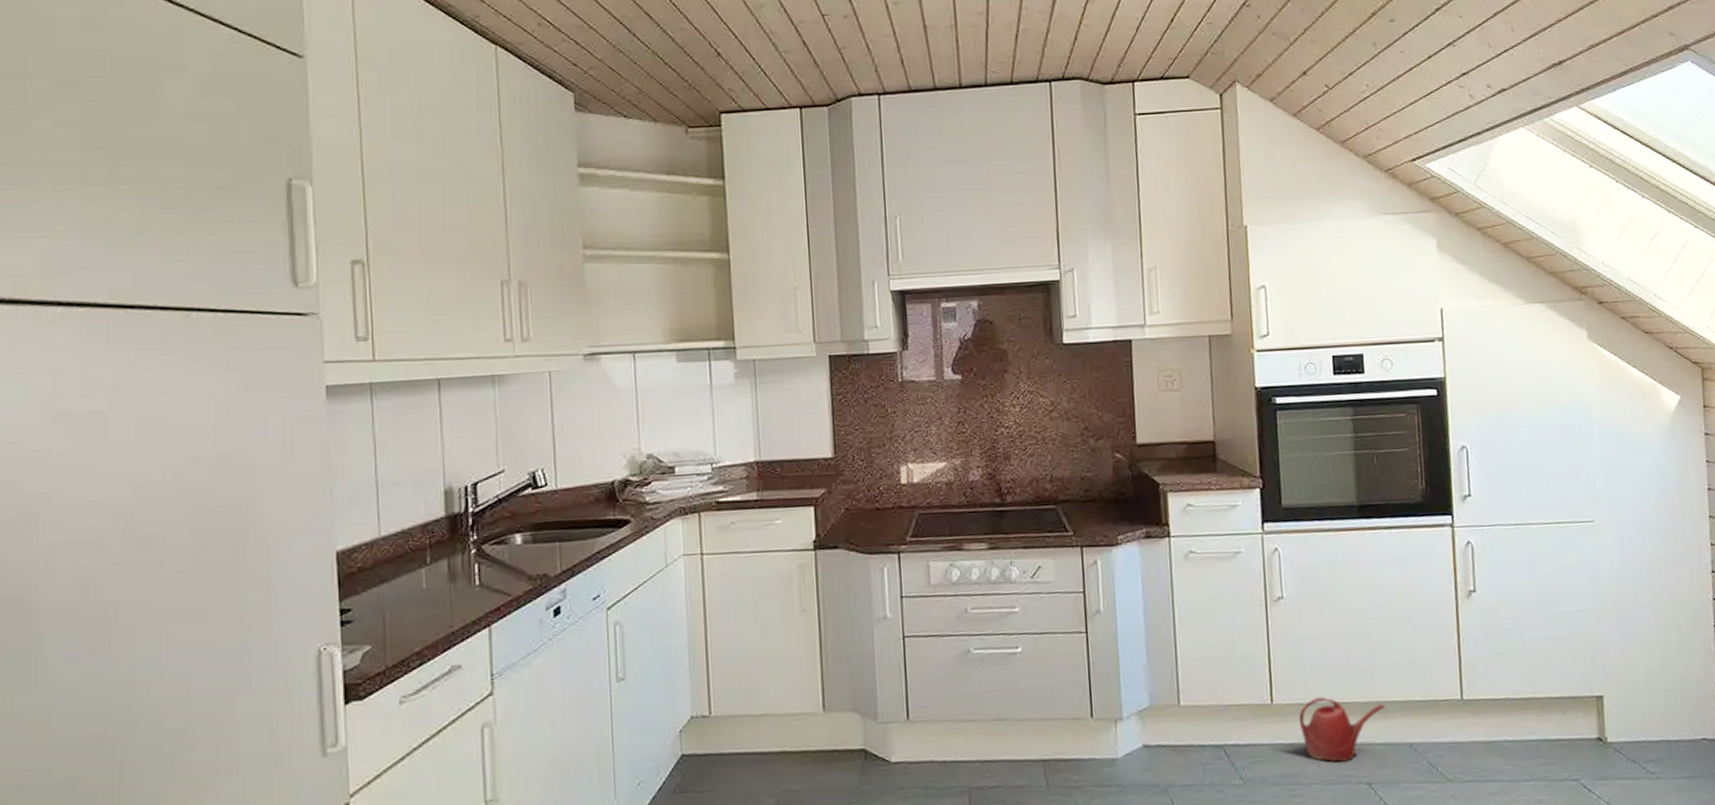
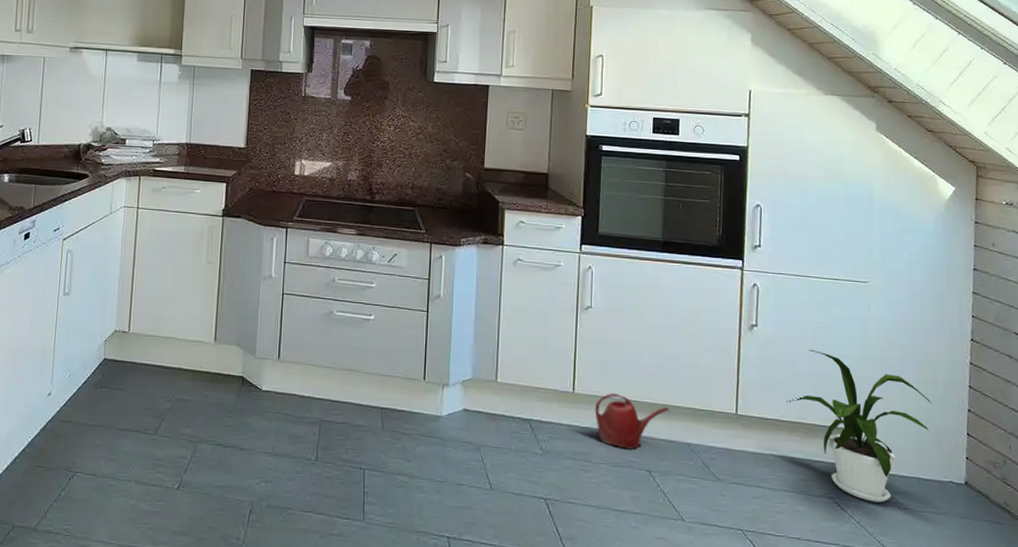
house plant: none [1516,609,1676,777] -> present [786,349,932,503]

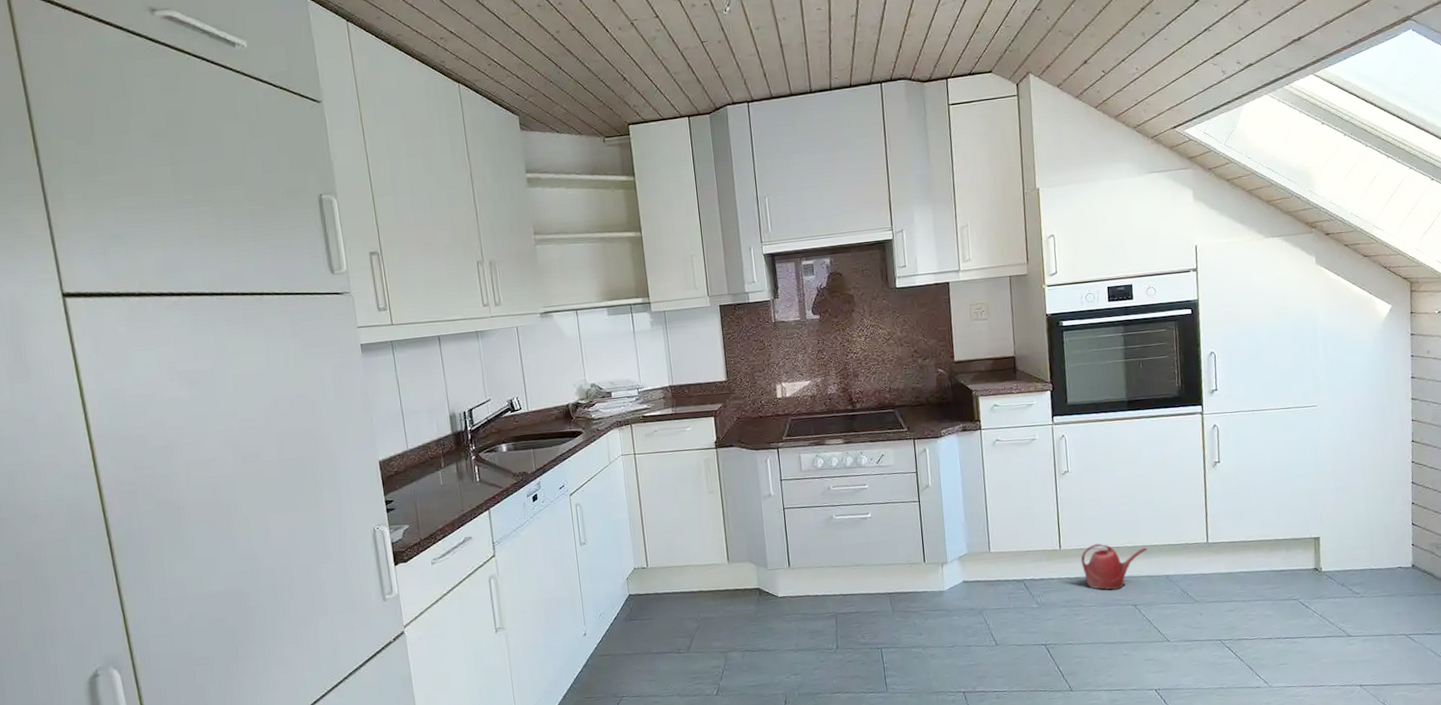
house plant: present [786,349,932,503] -> none [1251,474,1380,597]

